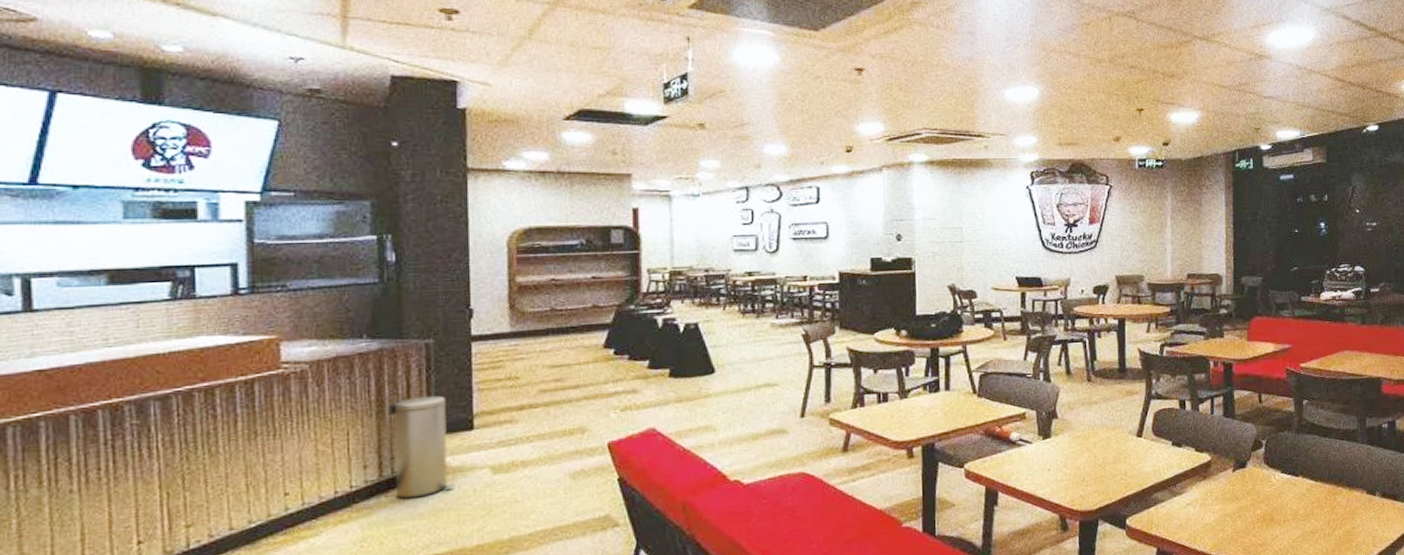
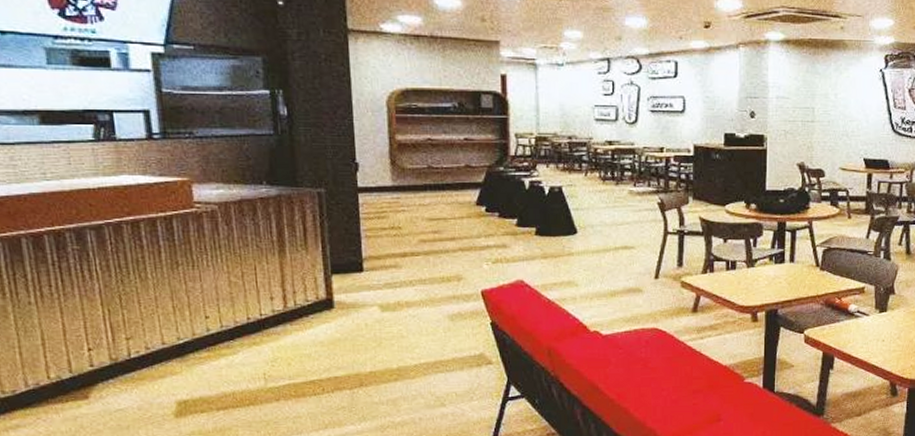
pedal bin: present [389,395,456,499] -> none [289,239,350,328]

